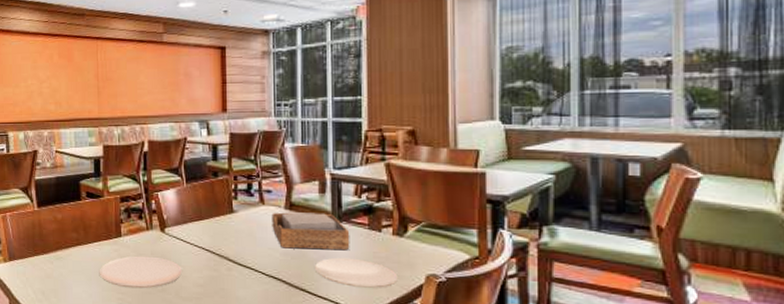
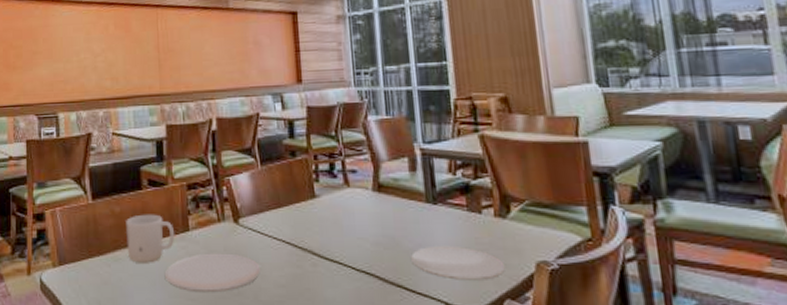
mug: none [67,221,109,262] -> present [126,214,175,263]
napkin holder: present [271,212,350,251] -> none [358,194,449,237]

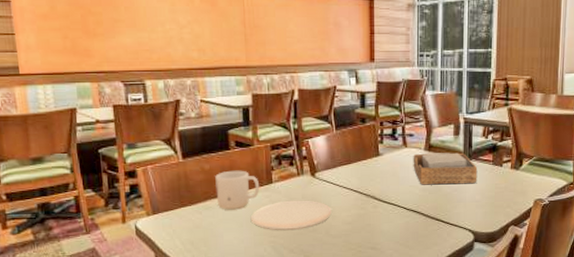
napkin holder: none [358,194,449,237] -> present [413,152,478,185]
plate: present [411,245,505,280] -> none [449,190,513,214]

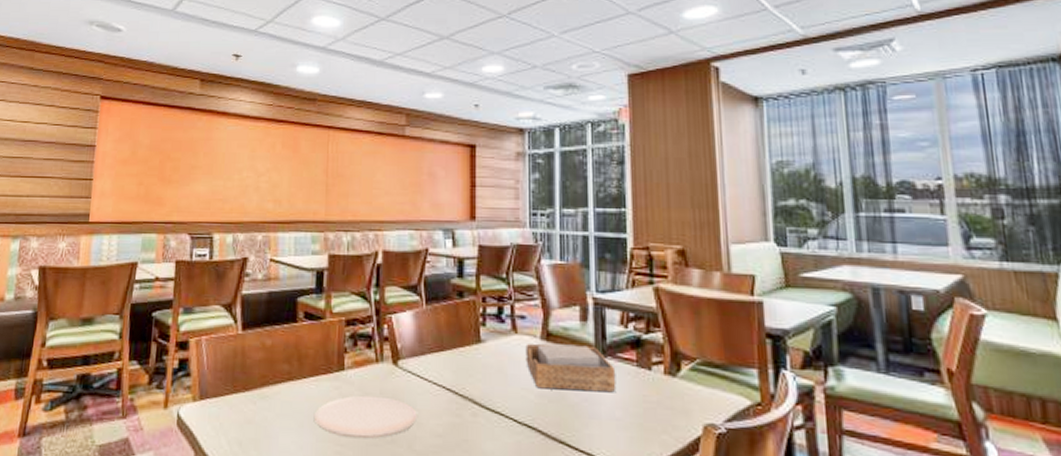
mug: present [215,170,260,210] -> none [275,349,329,403]

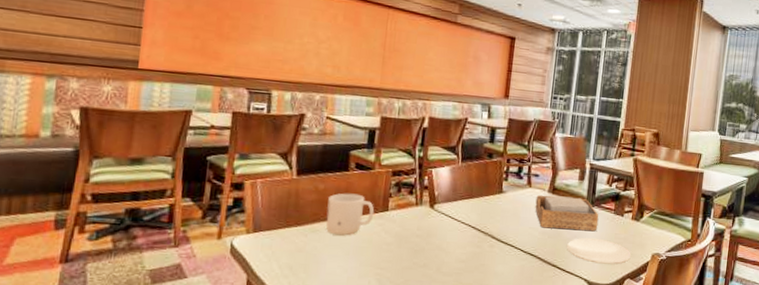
mug: none [275,349,329,403] -> present [325,193,375,236]
plate: present [313,395,417,439] -> none [358,230,446,264]
plate: none [576,401,672,441] -> present [567,237,631,265]

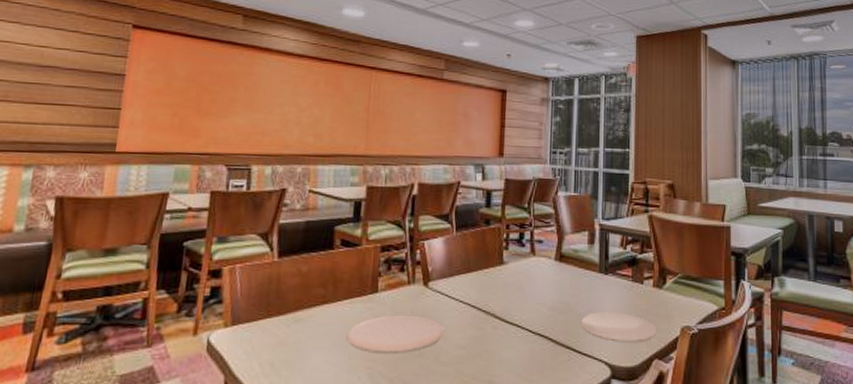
mug: present [325,193,375,236] -> none [310,274,363,324]
plate: none [358,230,446,264] -> present [346,314,444,354]
napkin holder: present [535,195,599,232] -> none [541,264,615,304]

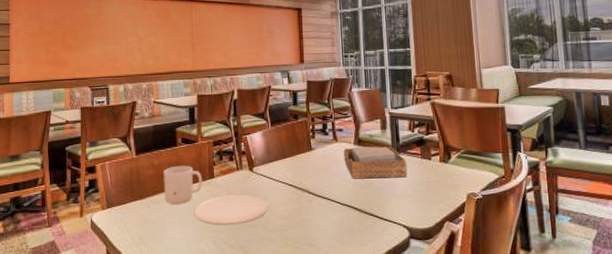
mug: none [310,274,363,324] -> present [163,165,203,204]
napkin holder: none [541,264,615,304] -> present [343,146,408,179]
plate: present [581,311,657,343] -> none [381,183,446,209]

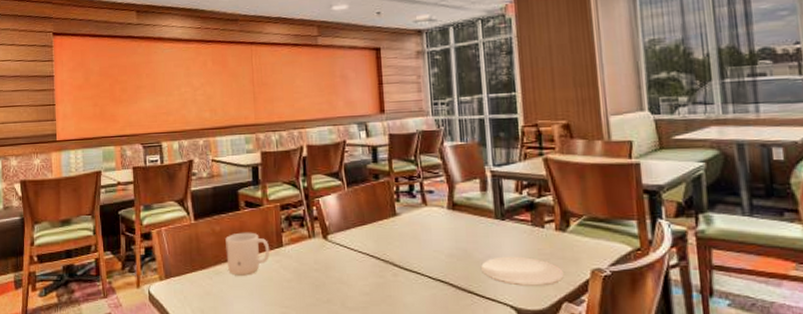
plate: present [193,194,269,226] -> none [260,265,347,301]
napkin holder: present [343,146,408,179] -> none [435,211,515,250]
plate: none [381,183,446,209] -> present [481,256,564,286]

